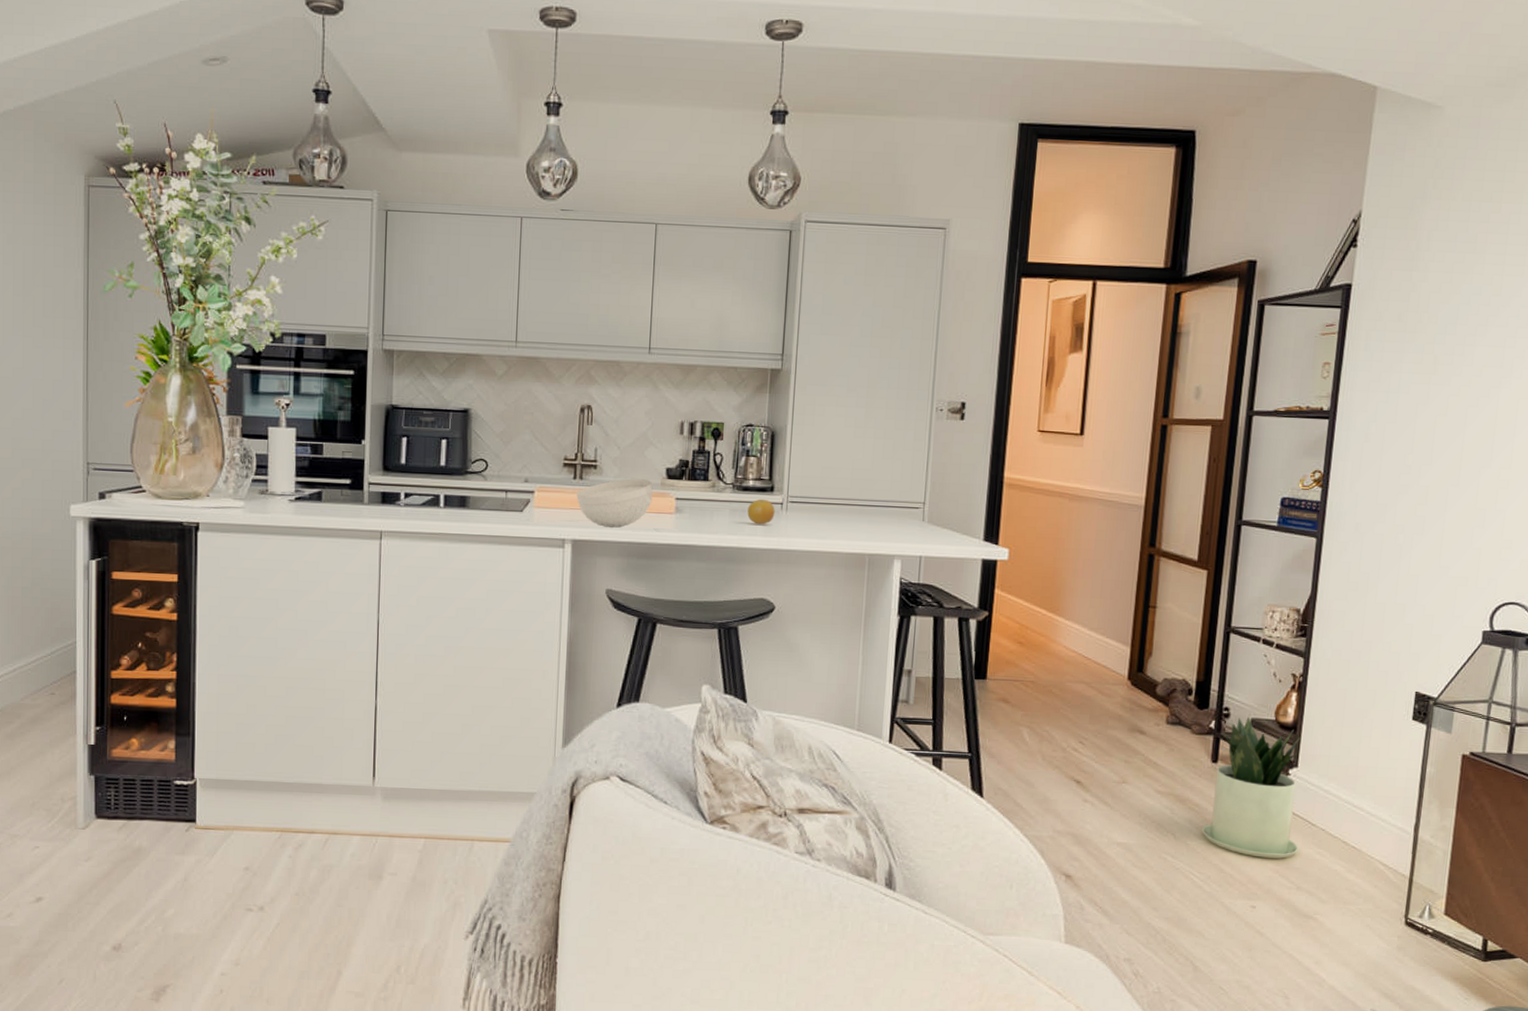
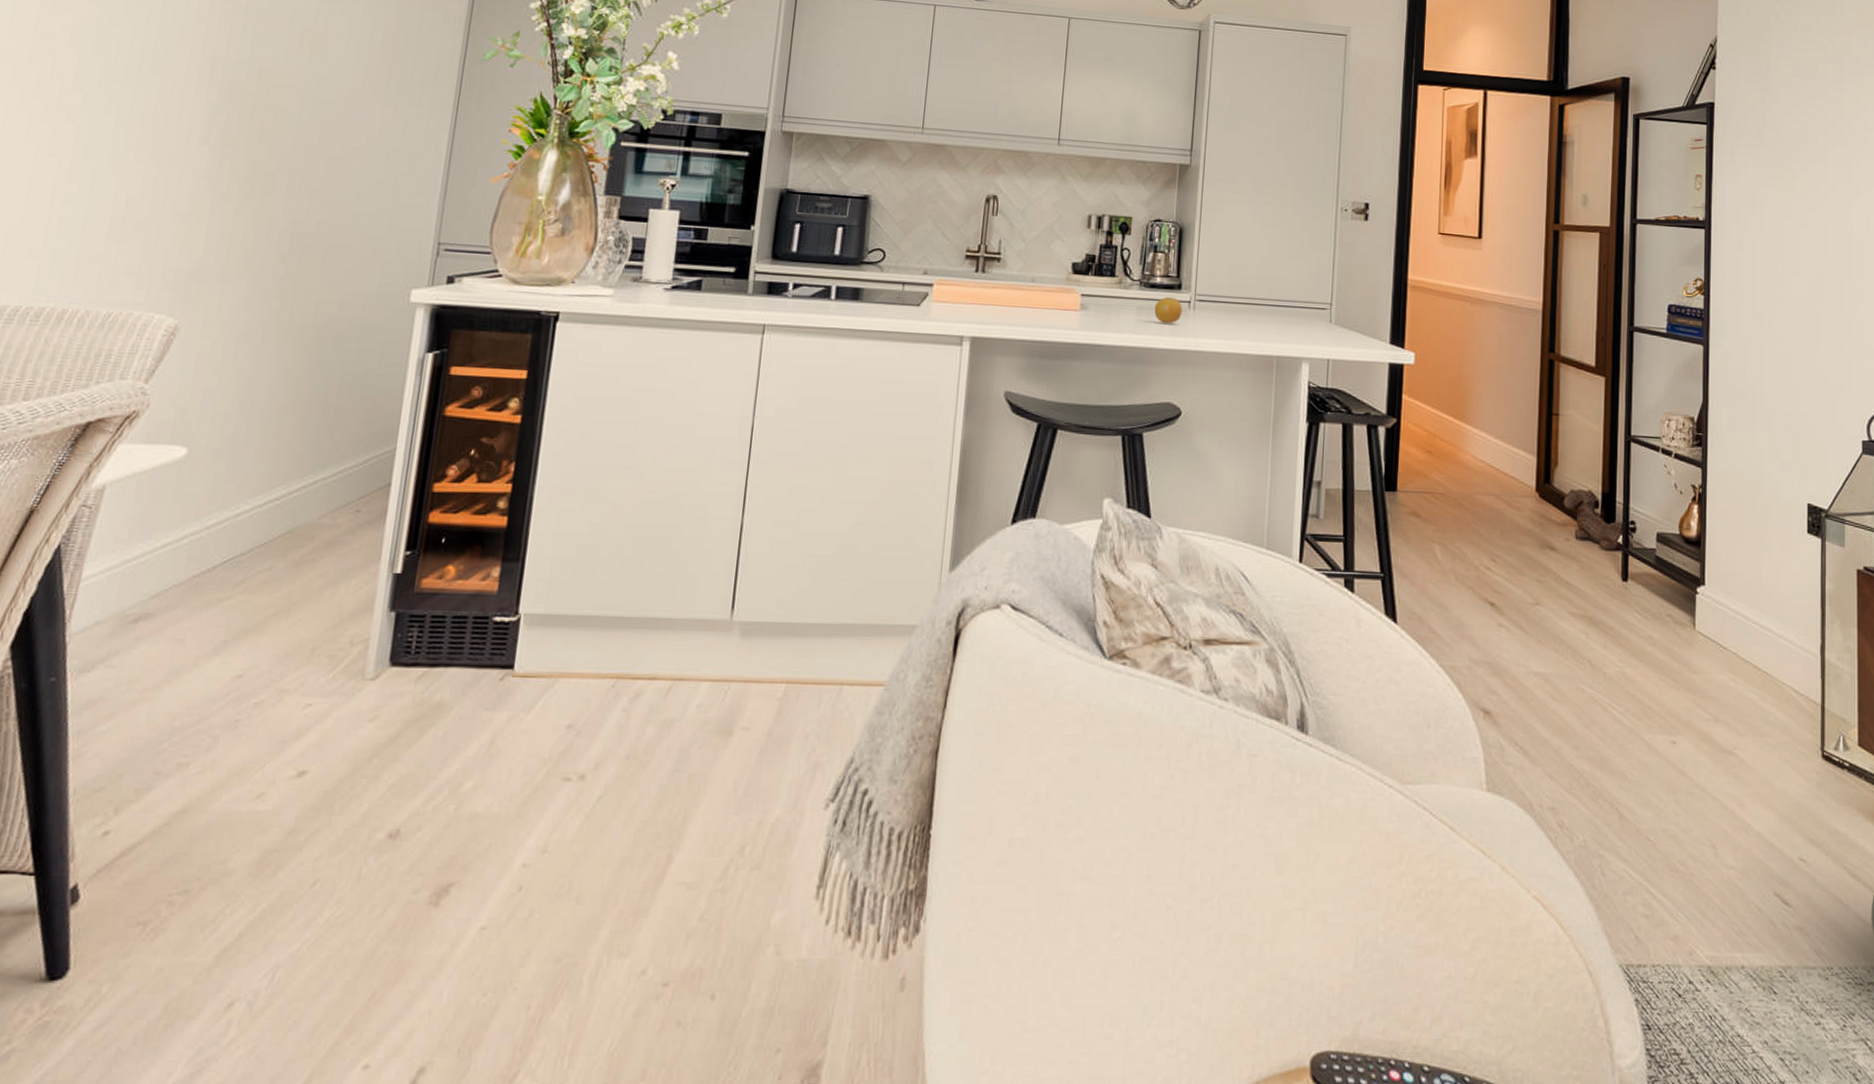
bowl: present [576,478,653,529] -> none [977,273,1058,326]
planter: present [1202,716,1302,859] -> none [1617,530,1713,687]

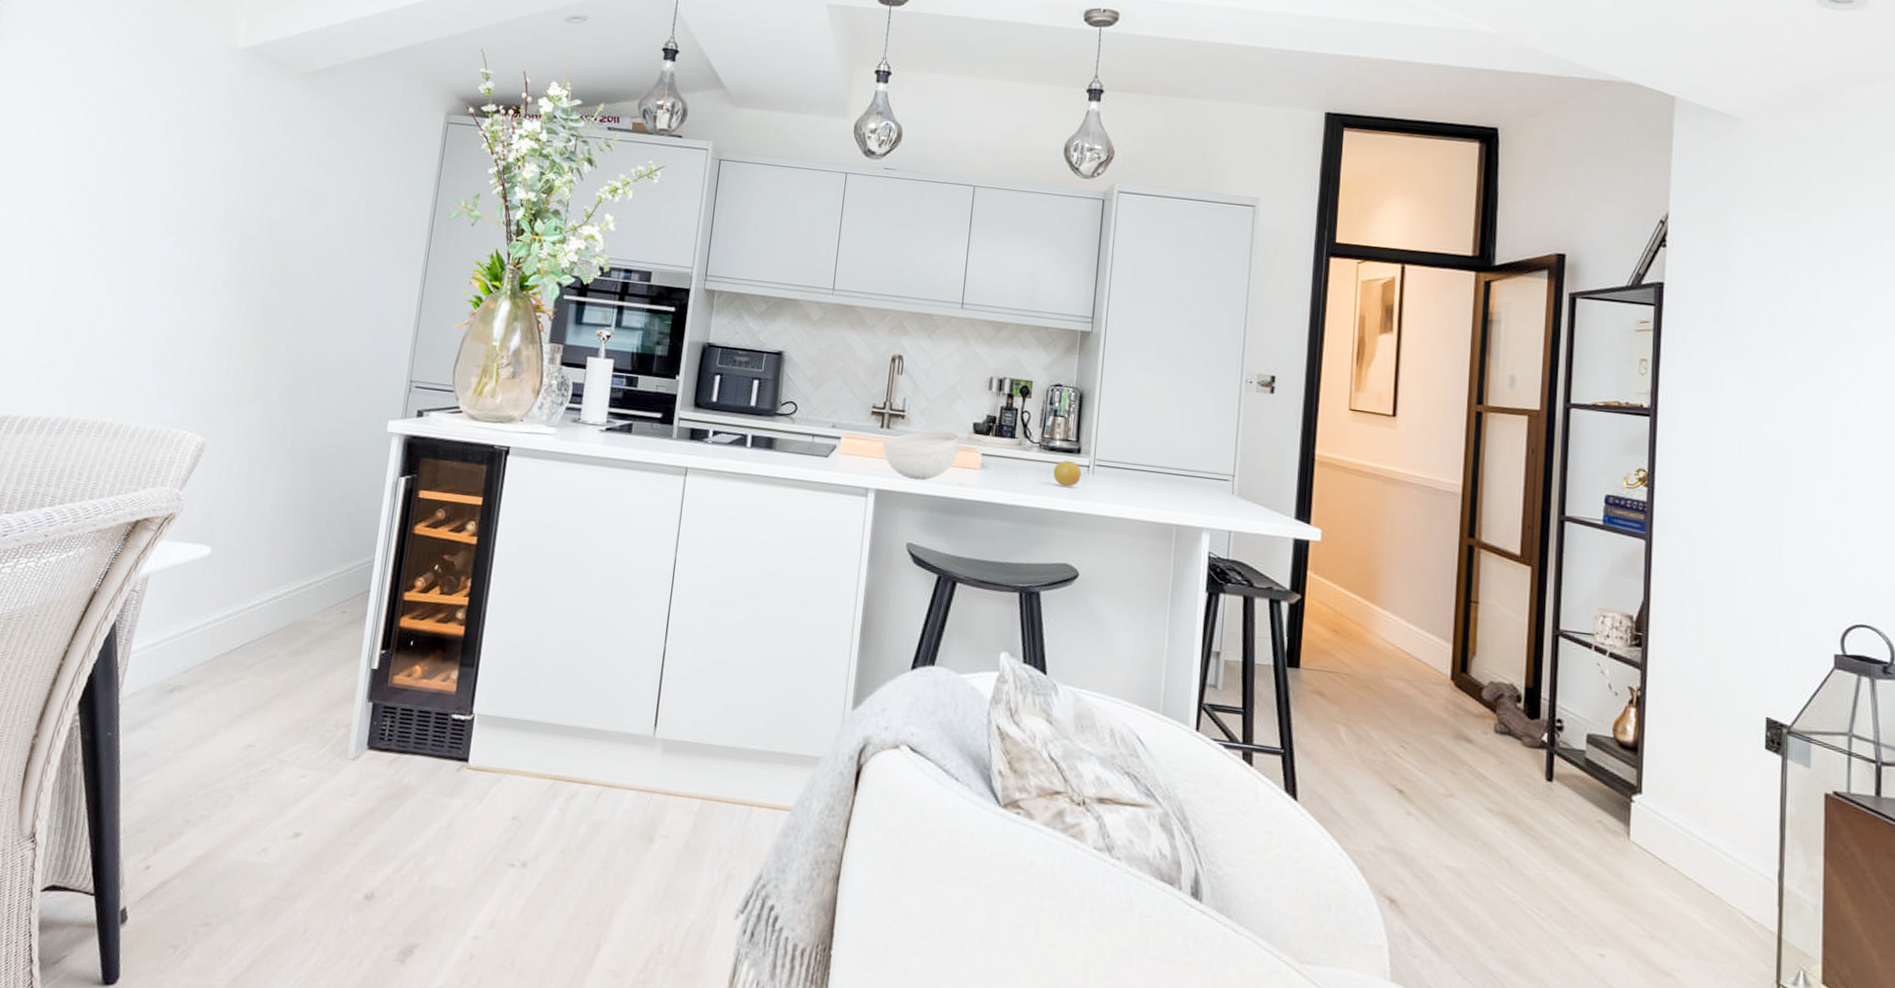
bowl: none [977,273,1058,326] -> present [882,431,959,481]

